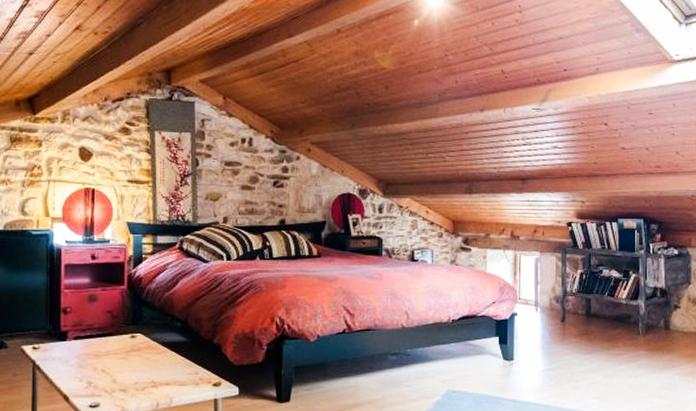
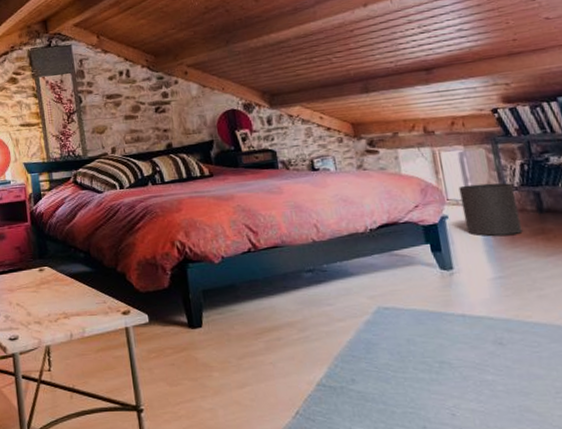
waste bin: none [529,287,572,333] -> present [458,182,523,236]

